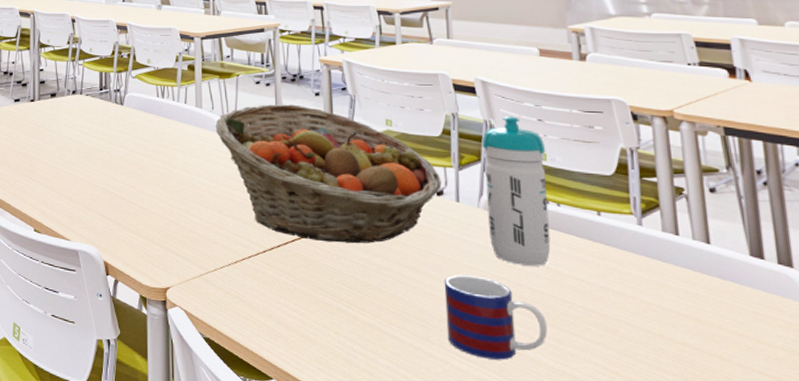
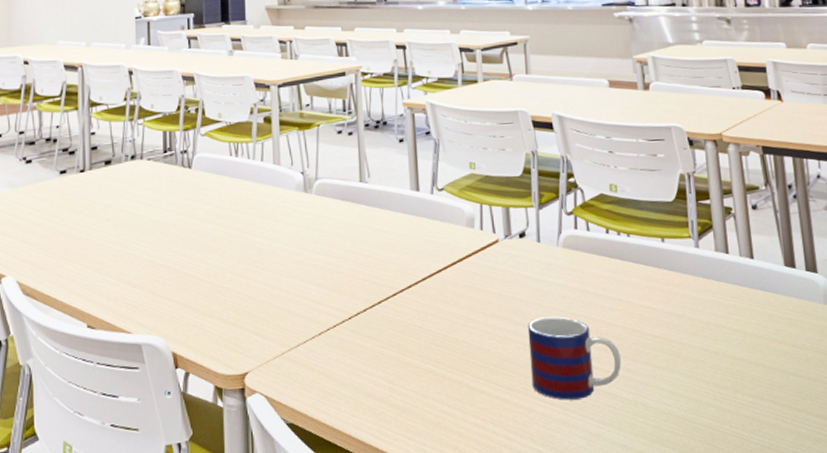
fruit basket: present [215,104,442,244] -> none [295,153,524,300]
water bottle: present [481,116,551,266] -> none [559,150,623,300]

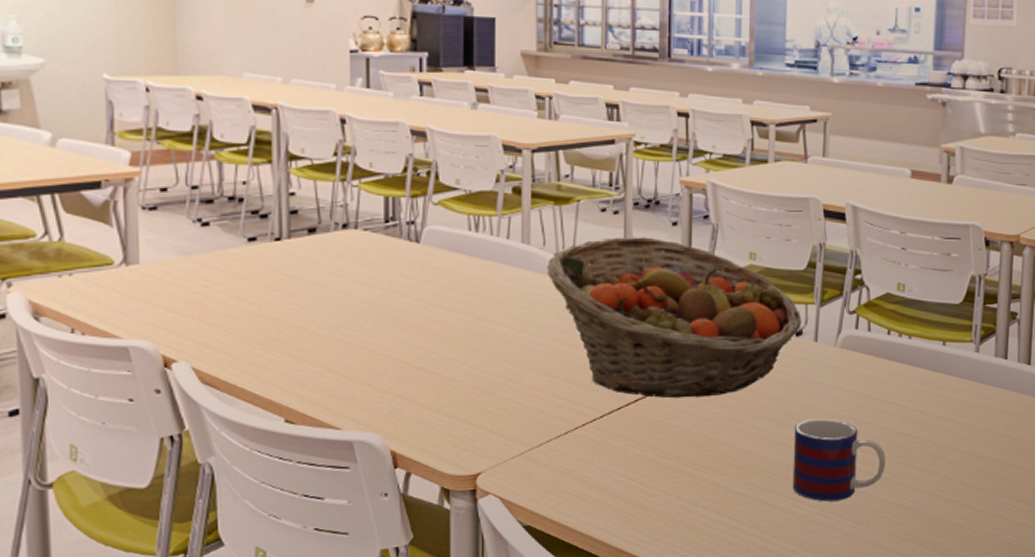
fruit basket: none [295,153,524,300] -> present [547,237,802,399]

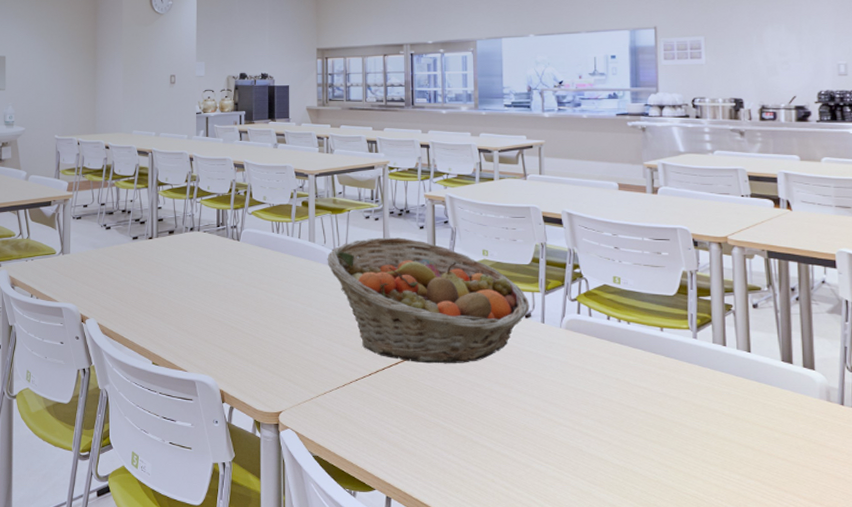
mug: present [792,418,886,502] -> none [528,388,614,461]

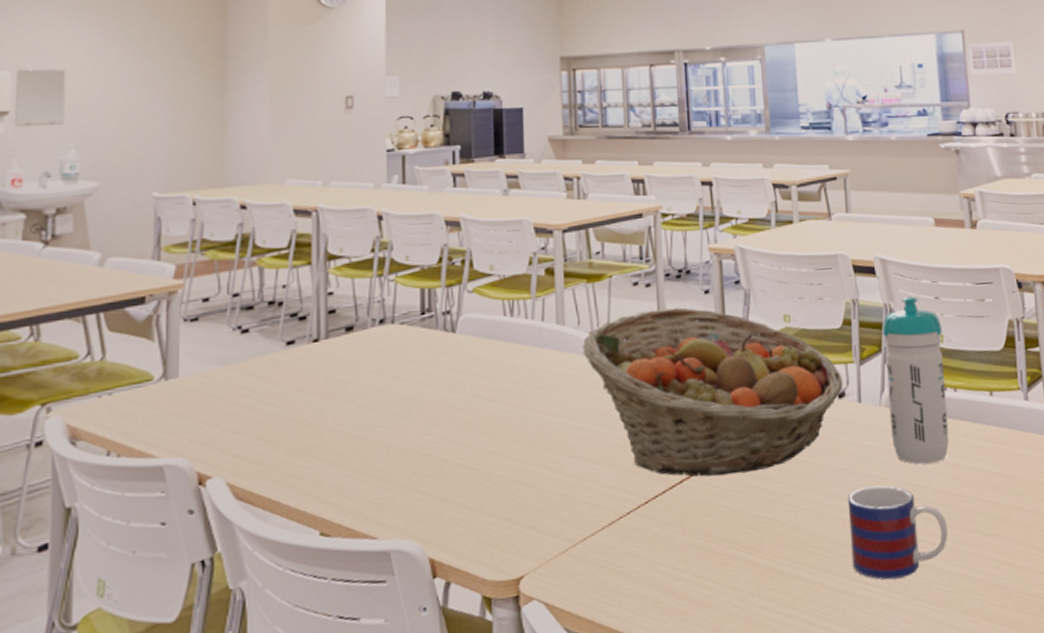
mug: none [528,388,614,461] -> present [847,485,948,580]
water bottle: none [566,245,621,378] -> present [882,296,950,465]

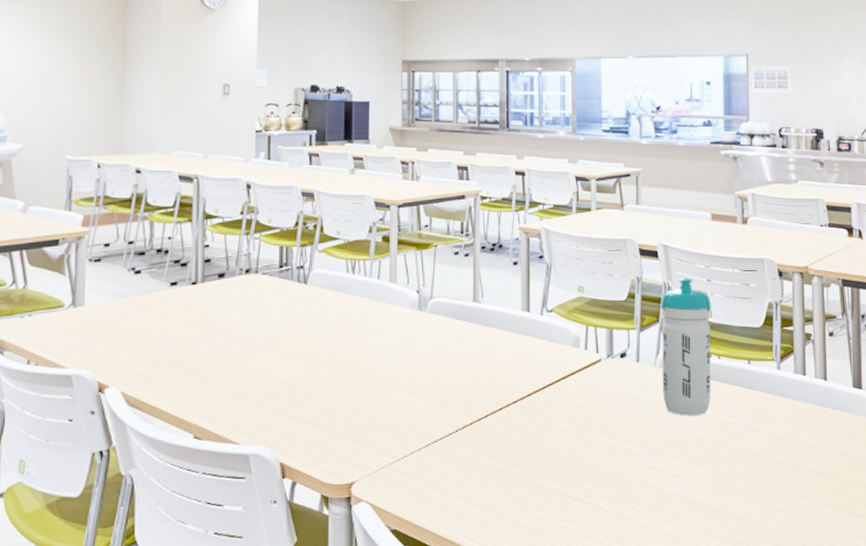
fruit basket: present [582,307,843,477] -> none [410,275,625,414]
mug: present [847,485,948,580] -> none [622,430,704,507]

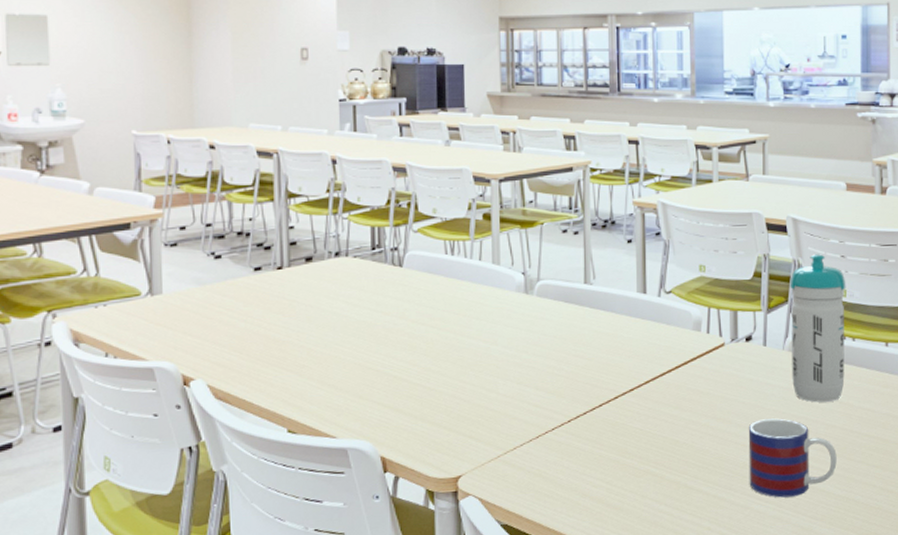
mug: none [622,430,704,507] -> present [748,418,837,498]

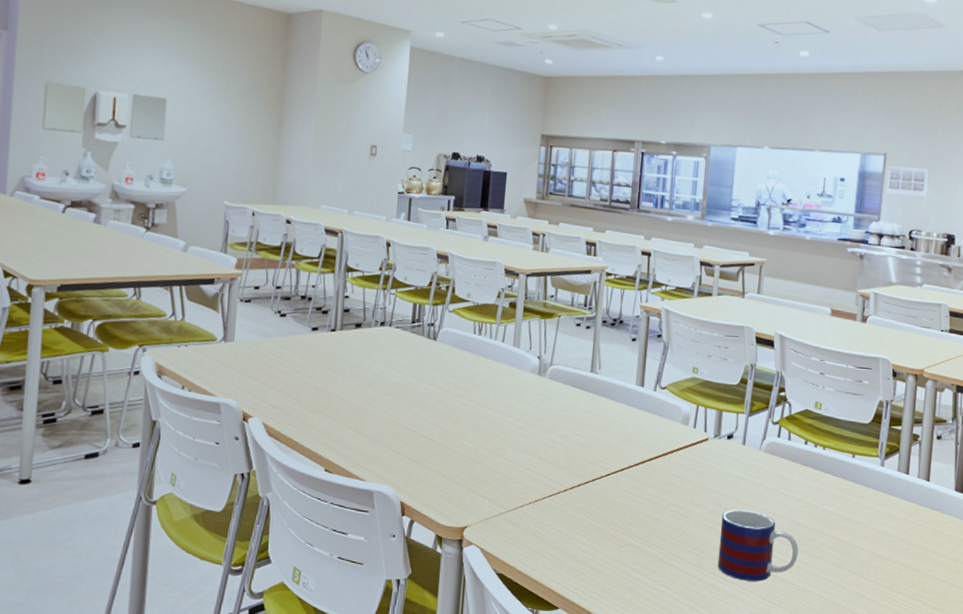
water bottle: present [790,254,846,403] -> none [765,369,823,501]

